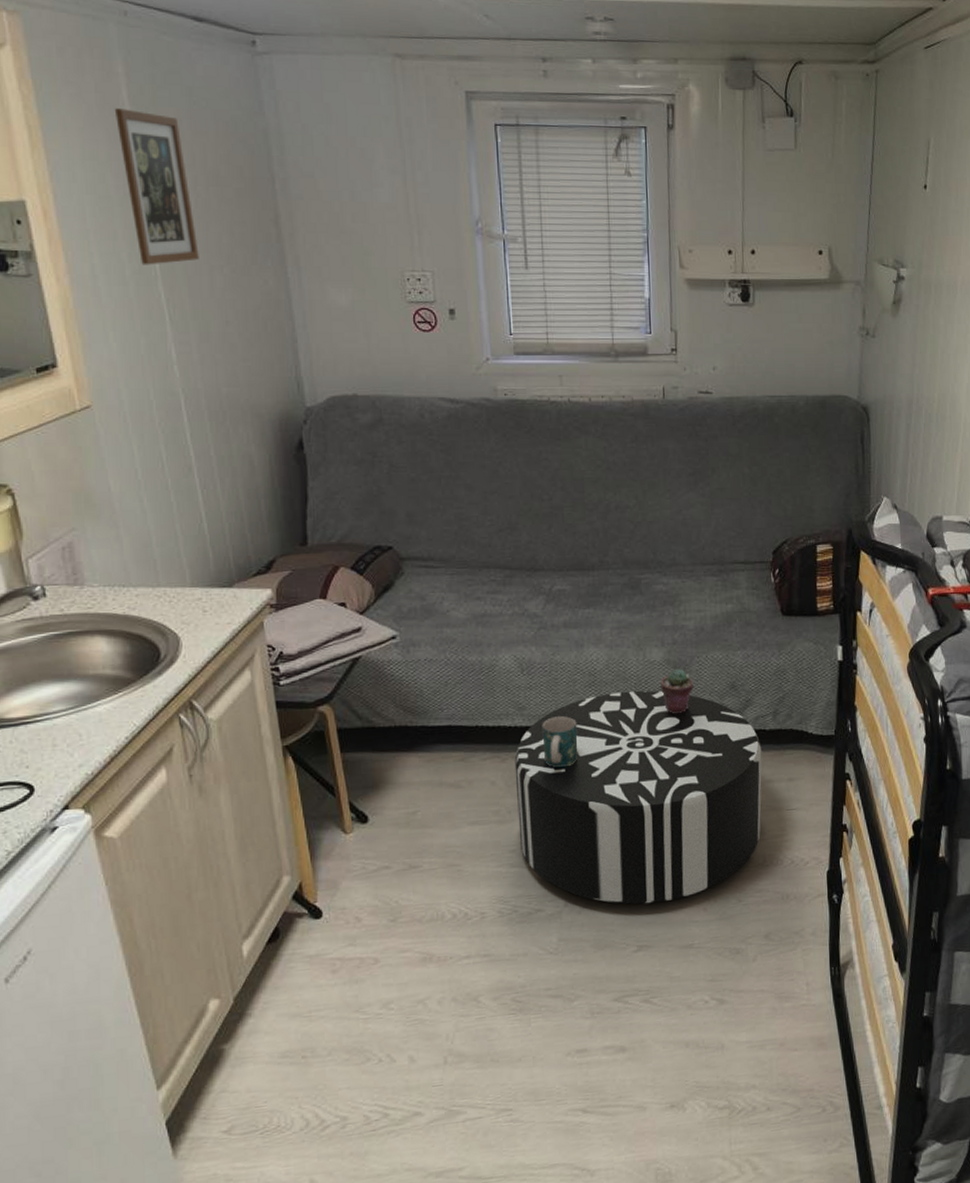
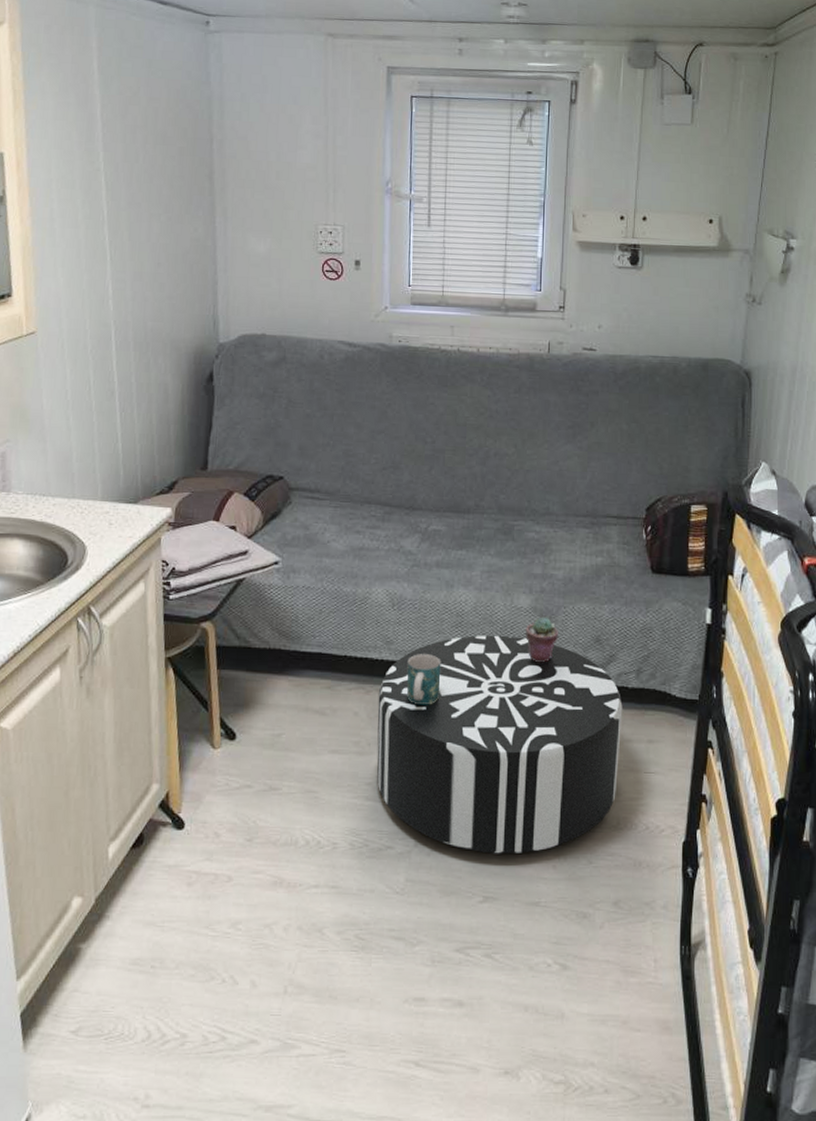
picture frame: present [114,108,199,265] -> none [85,77,142,212]

